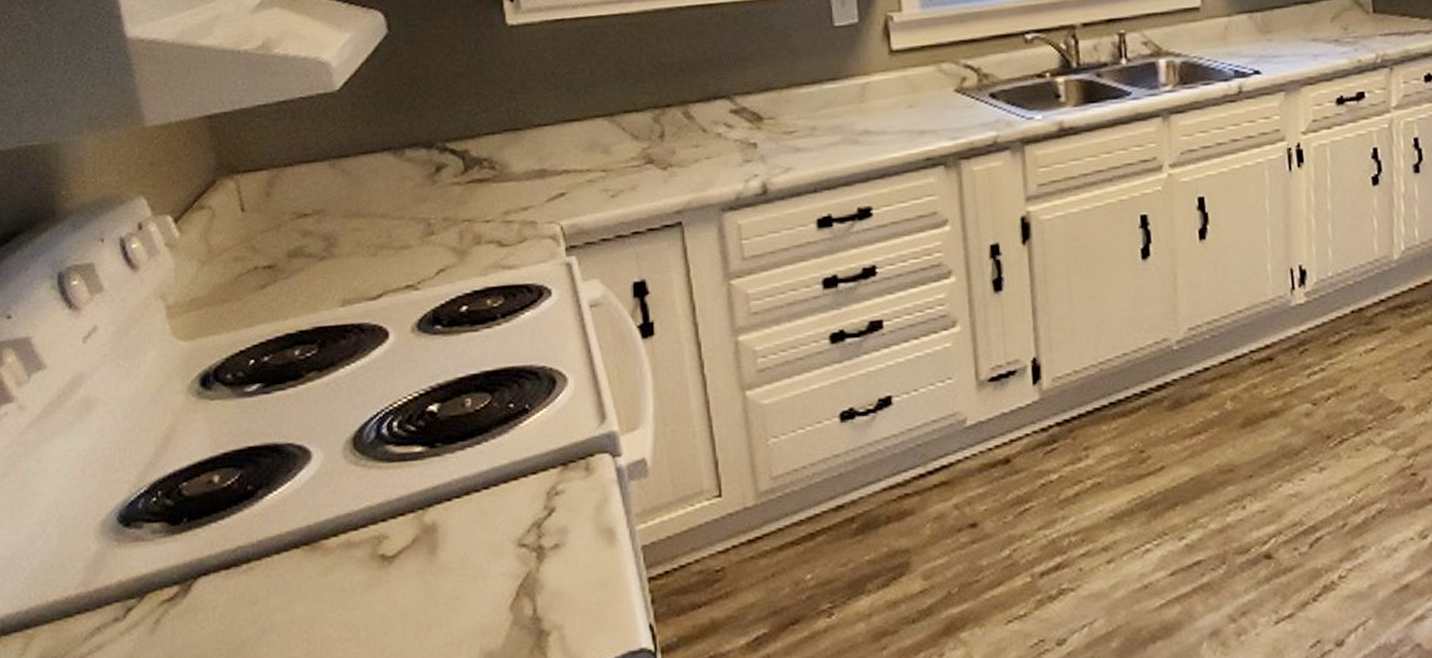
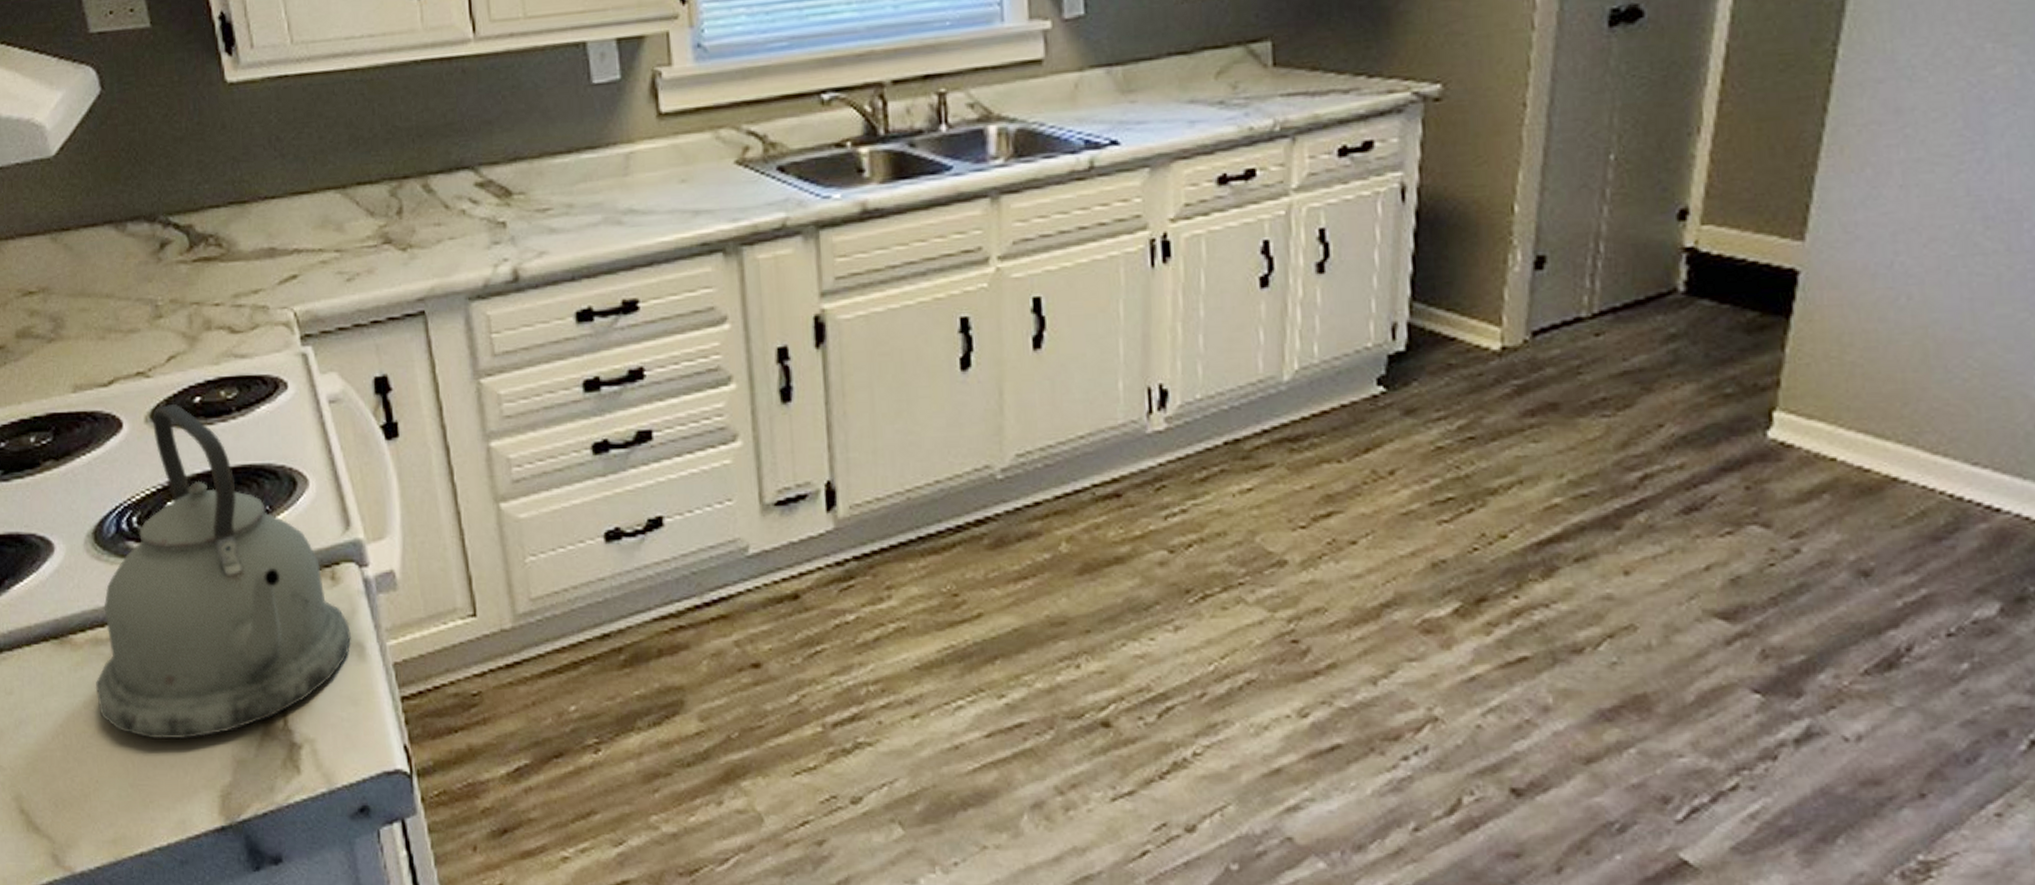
kettle: none [344,313,602,637] -> present [95,403,351,740]

